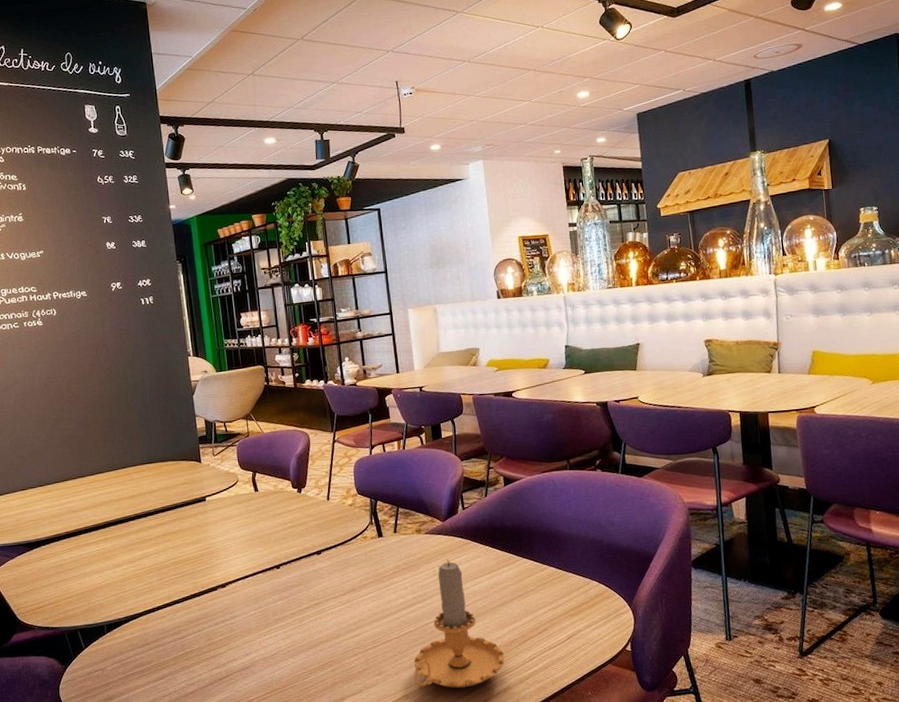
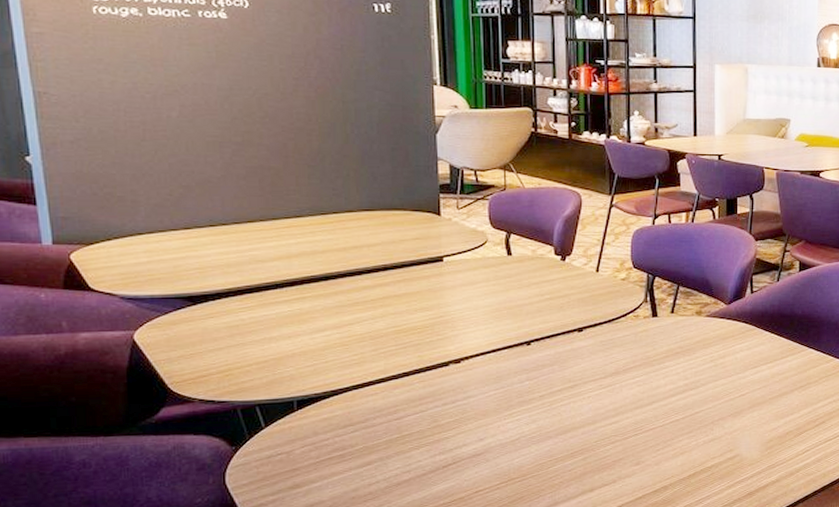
candle: present [414,559,505,689] -> none [676,345,777,480]

